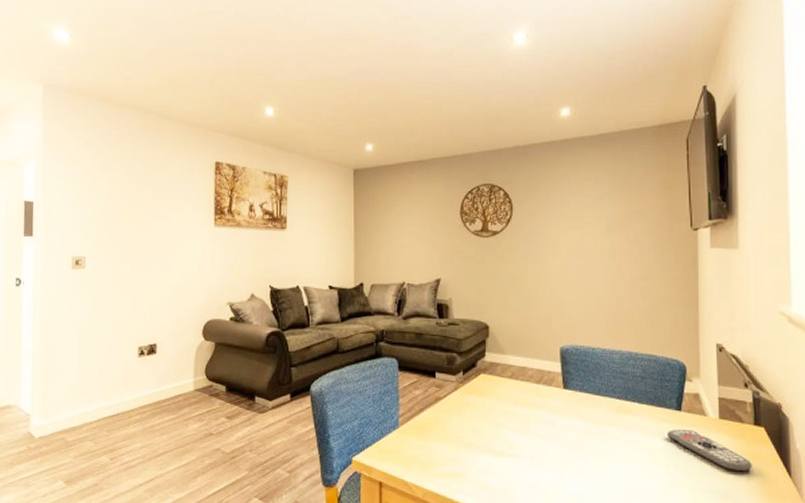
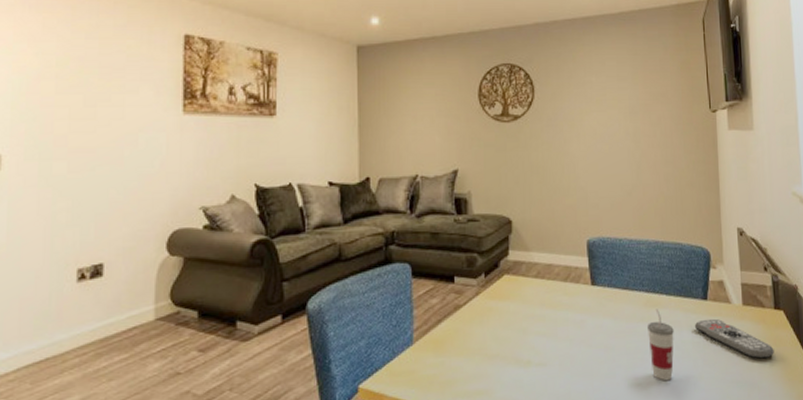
cup: none [618,415,645,483] -> present [648,309,674,381]

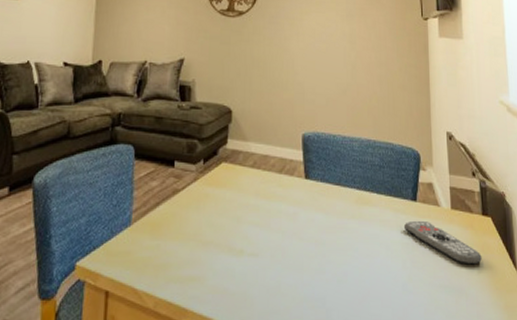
cup: present [648,309,674,381] -> none [358,207,384,281]

